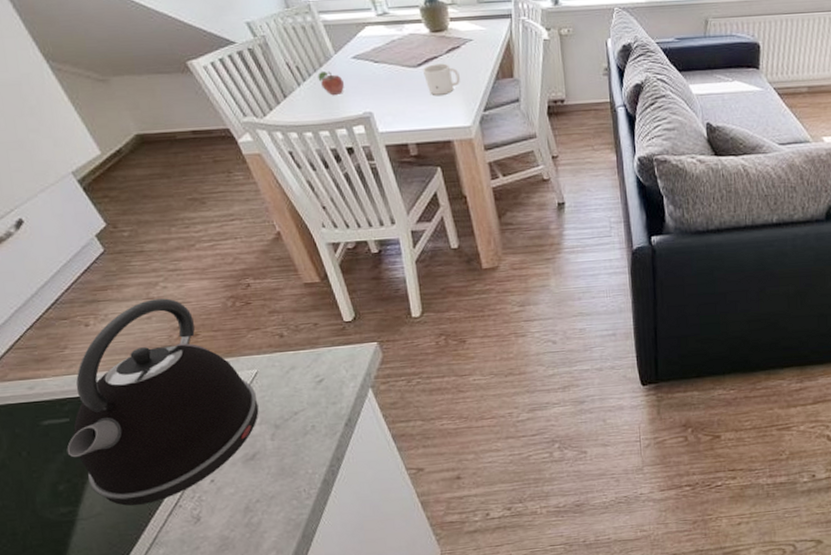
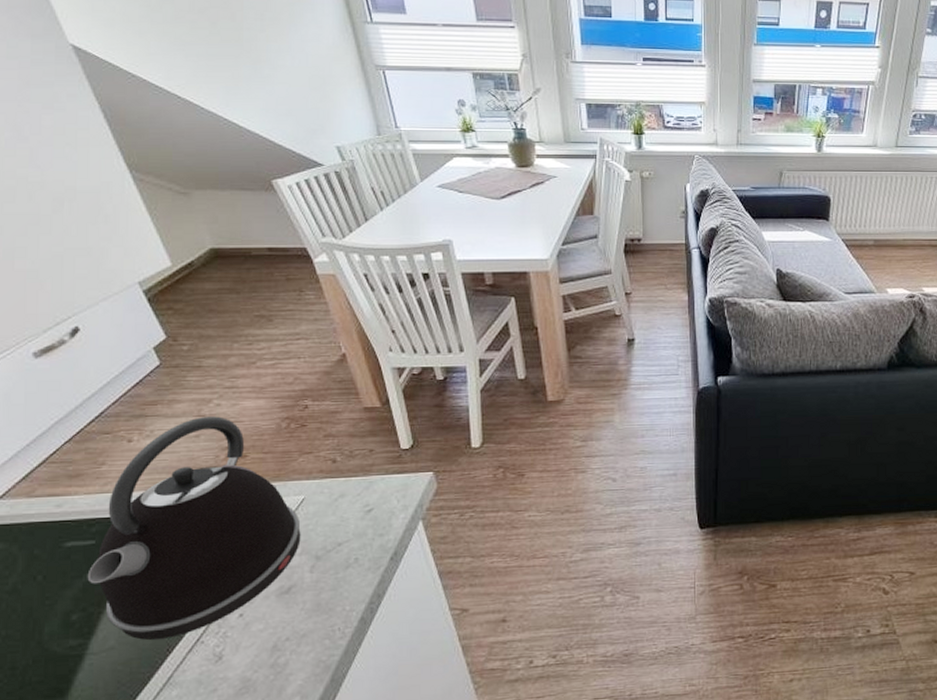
fruit: present [317,71,345,95] -> none [401,198,428,221]
mug: present [422,63,460,95] -> none [505,197,541,227]

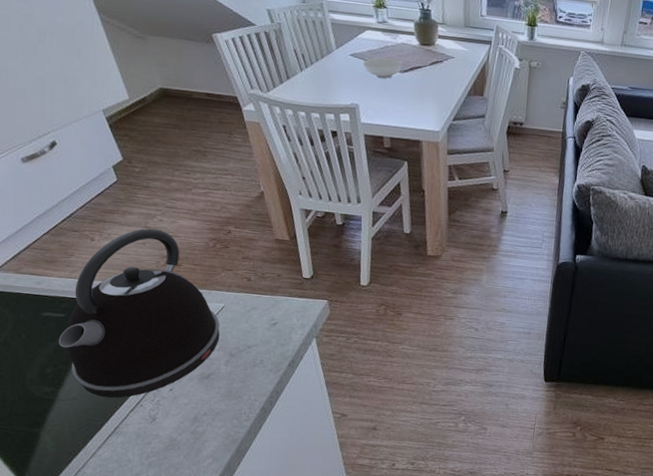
bowl: none [454,185,498,207] -> present [363,57,402,78]

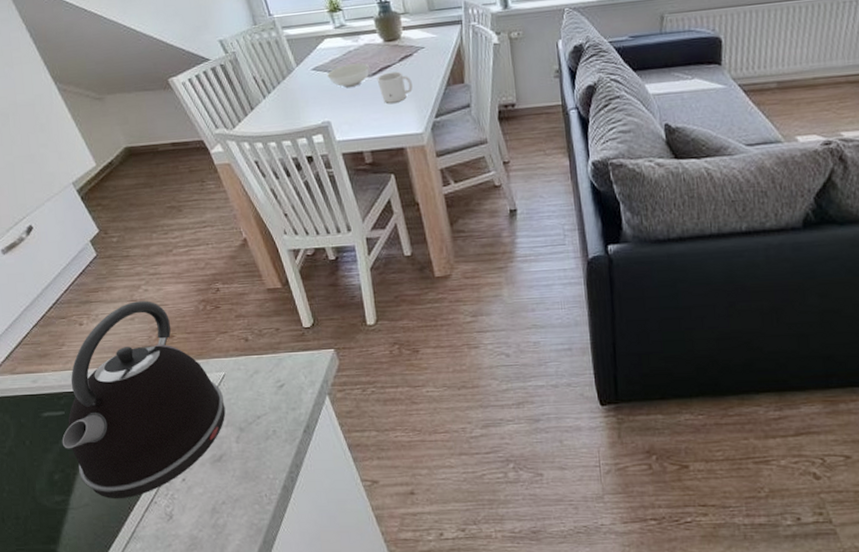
mug: none [407,72,438,101] -> present [377,71,413,103]

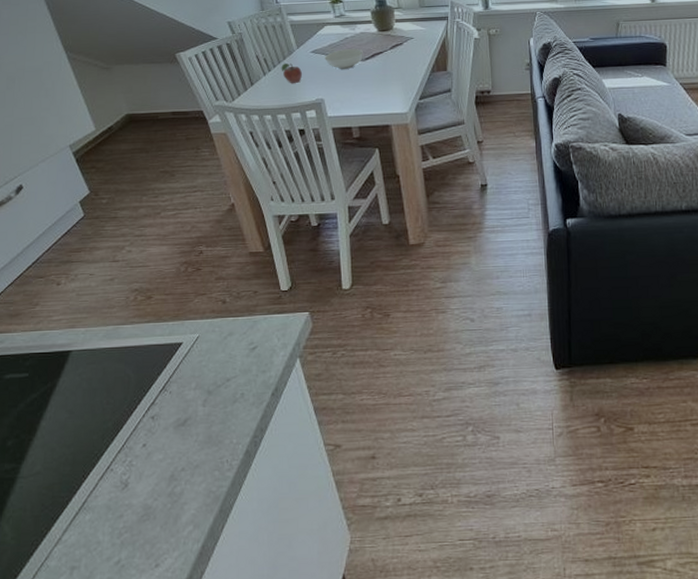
kettle: present [62,301,226,498] -> none [21,262,195,466]
fruit: none [281,83,305,106] -> present [281,63,303,83]
mug: present [377,71,413,103] -> none [369,58,401,85]

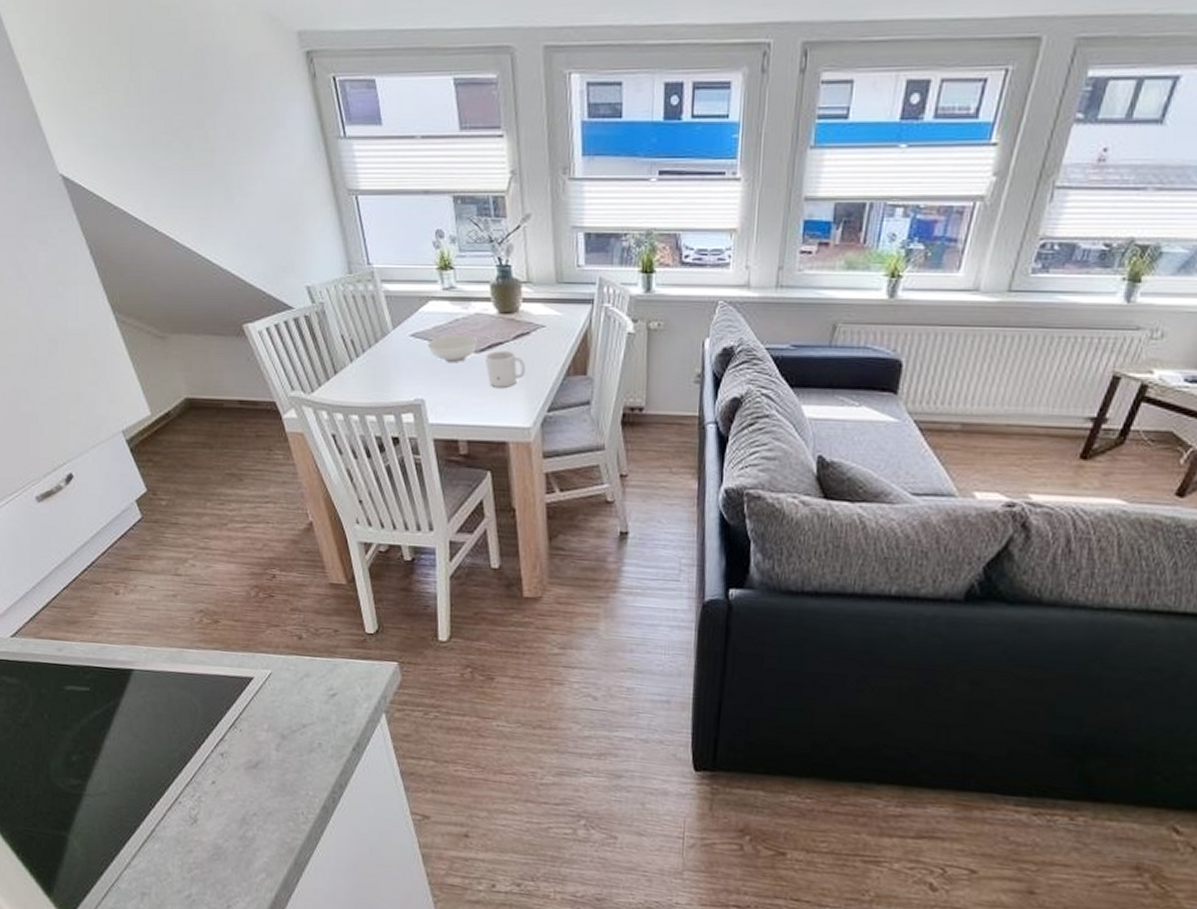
fruit: present [281,63,303,83] -> none [372,348,399,376]
mug: none [369,58,401,85] -> present [484,350,525,388]

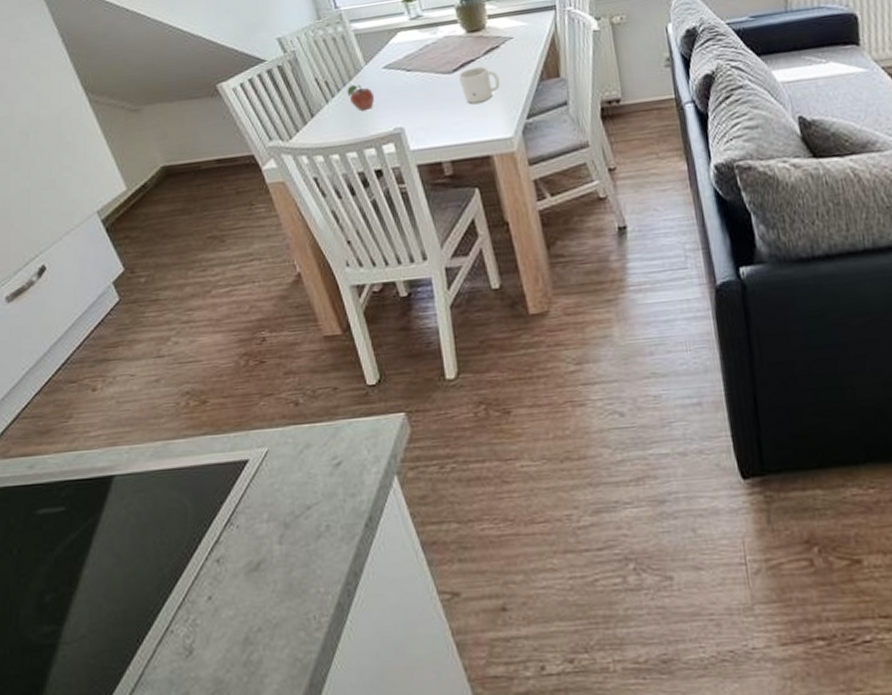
fruit: none [372,348,399,376] -> present [347,84,375,110]
bowl: present [428,335,477,362] -> none [401,58,450,87]

